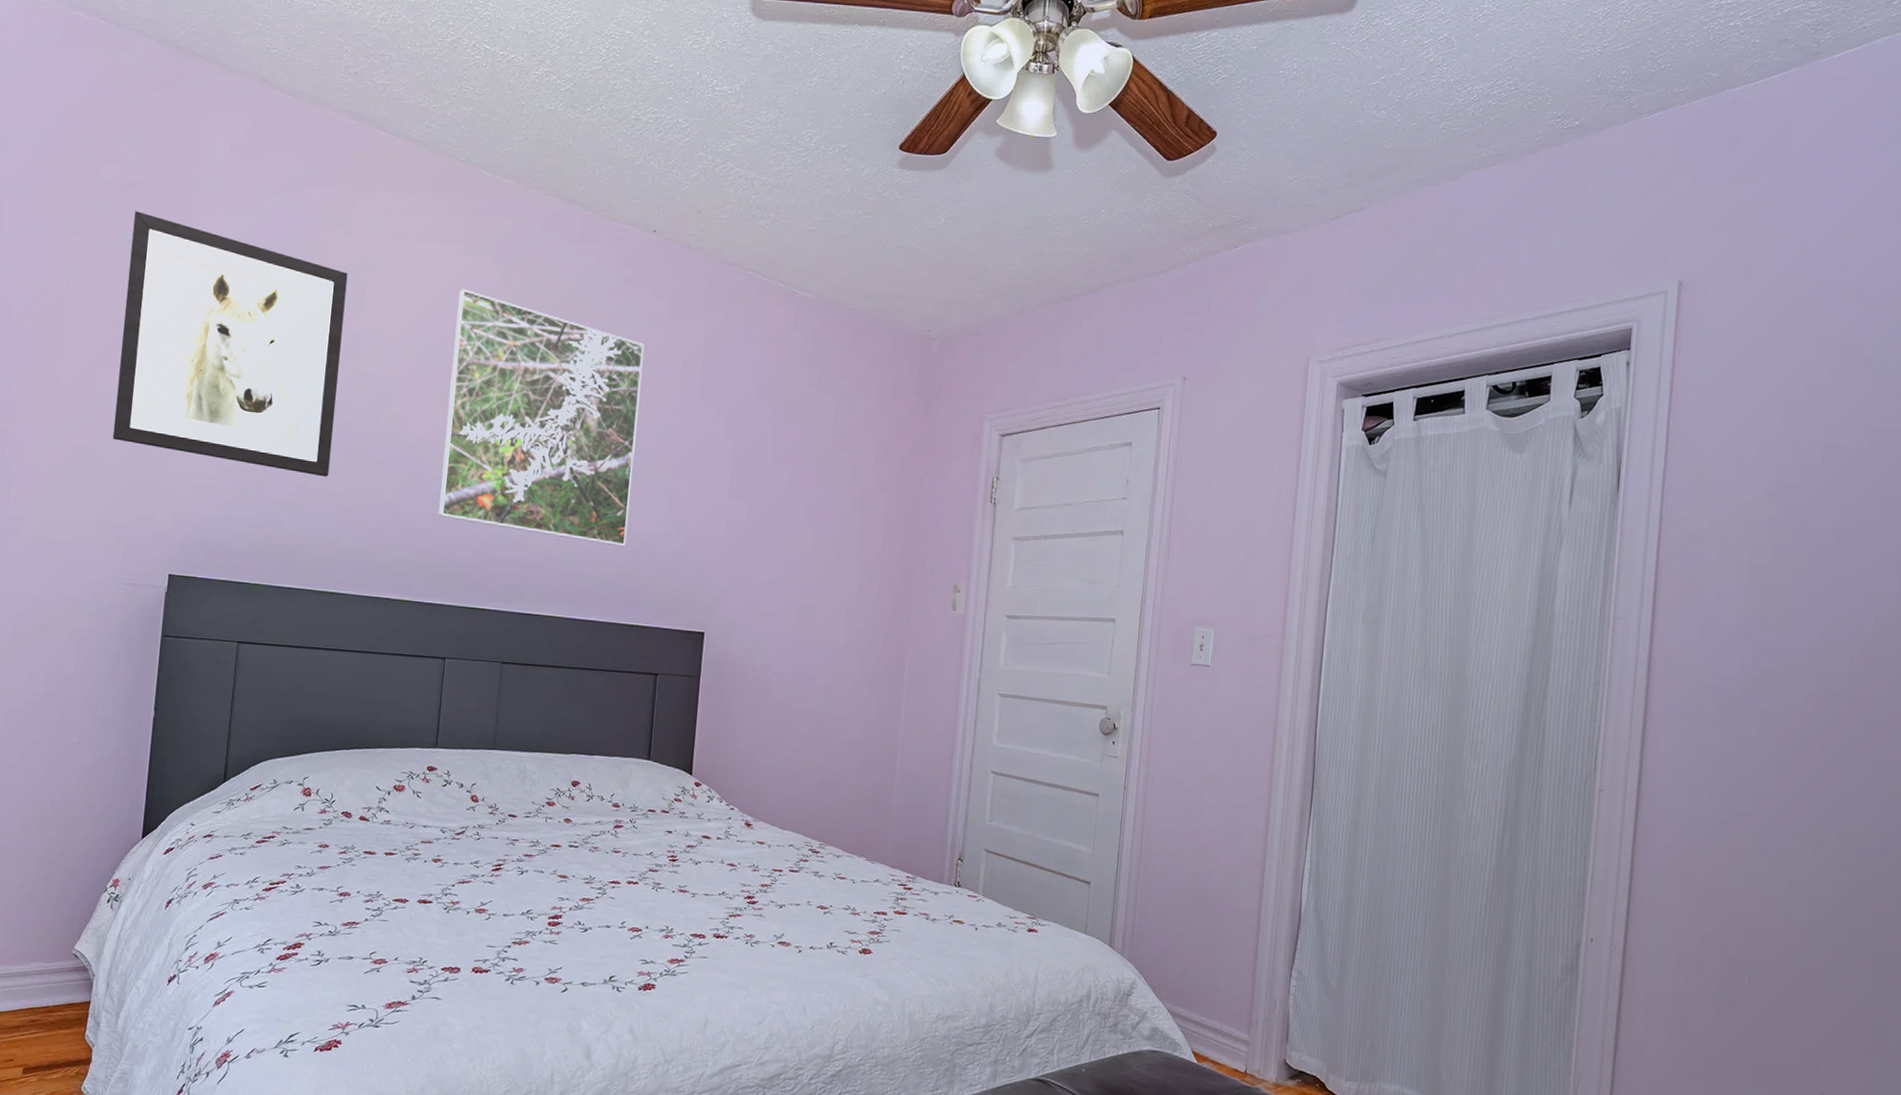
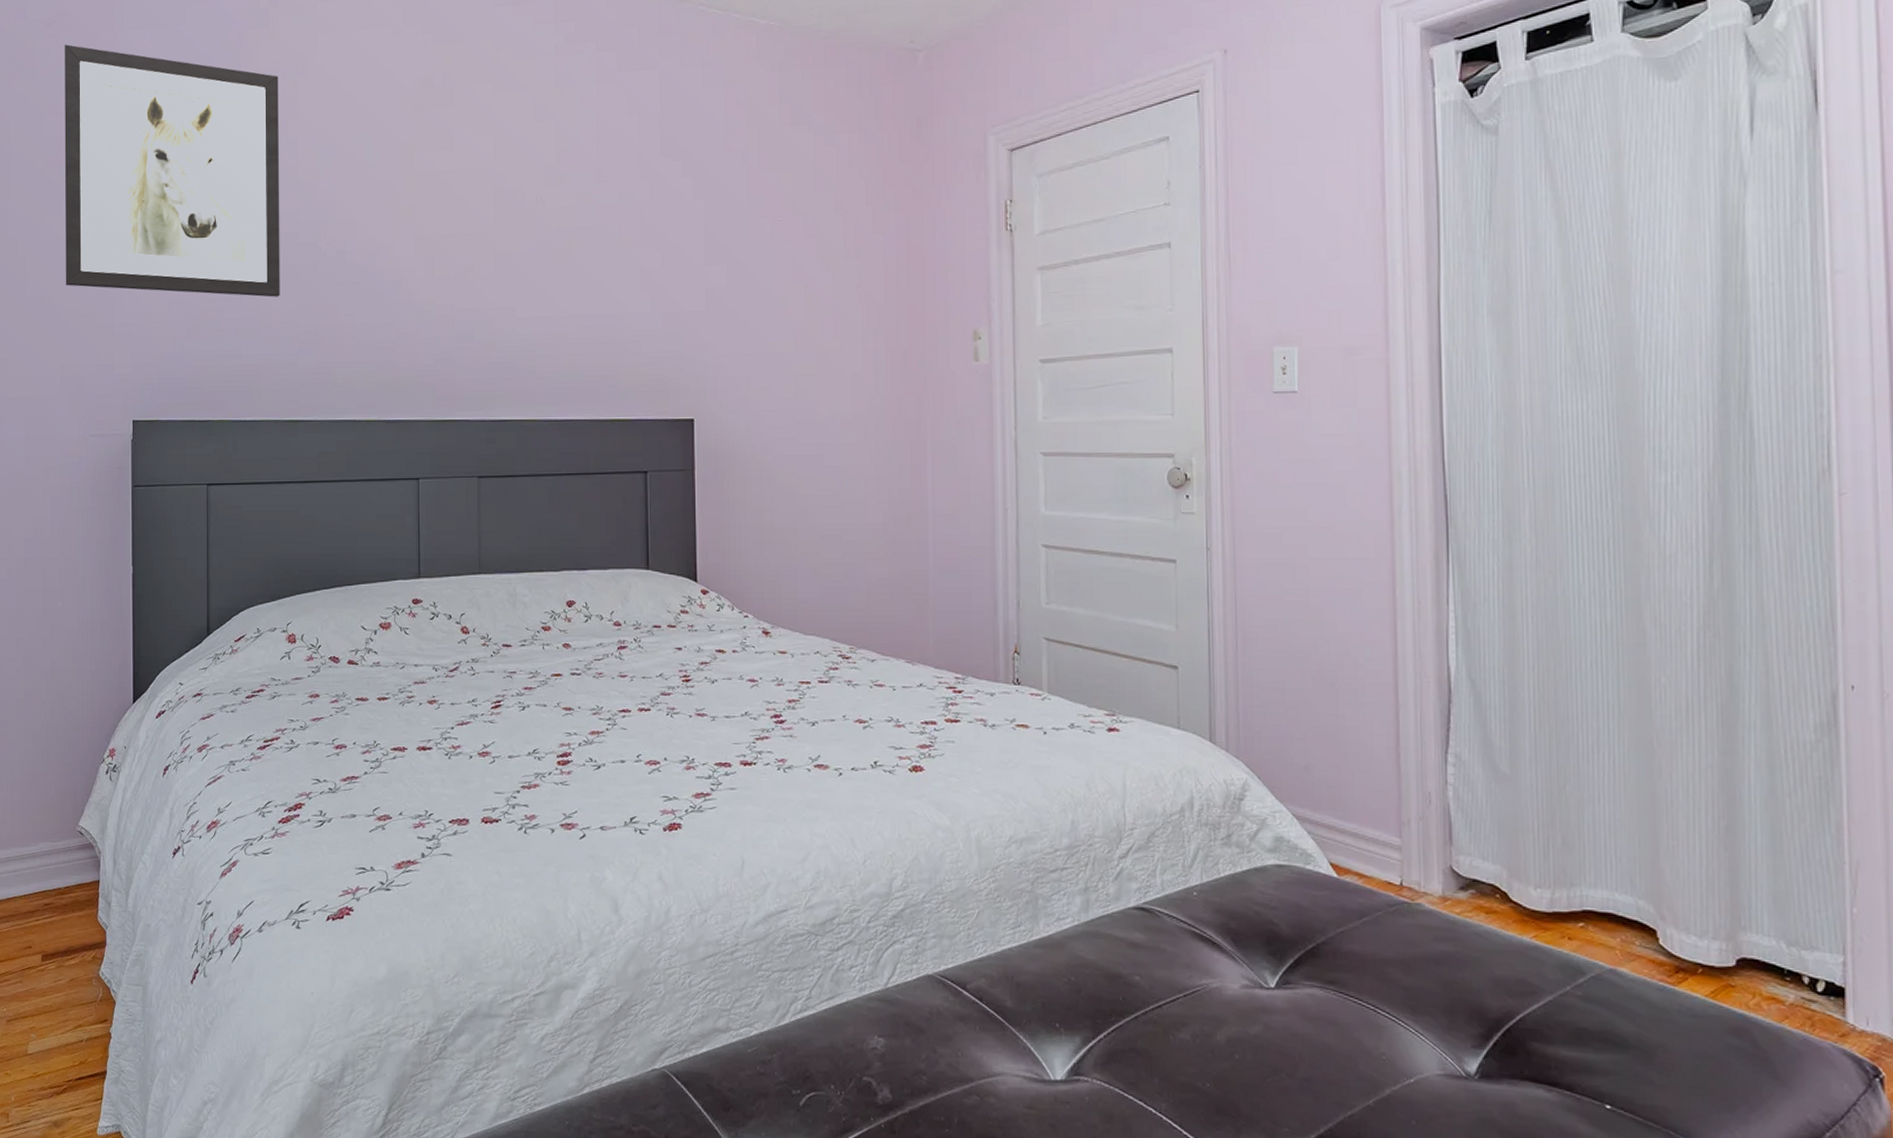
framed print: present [438,288,645,547] -> none [394,74,597,334]

